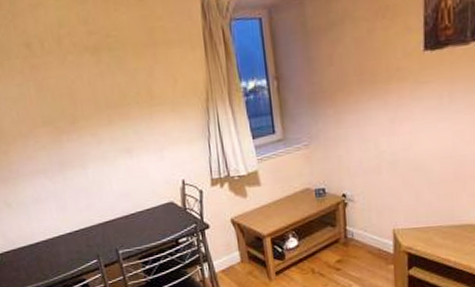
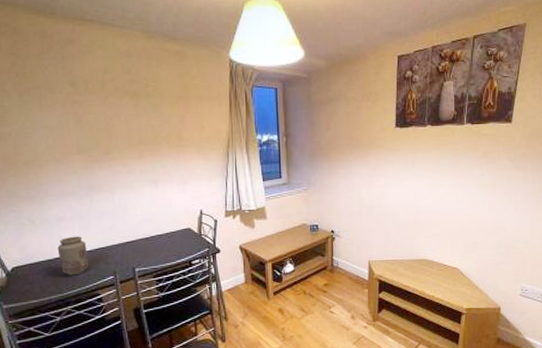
vase: none [37,217,70,261] -> present [57,236,88,276]

